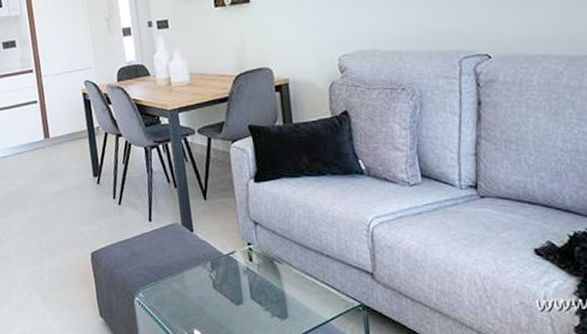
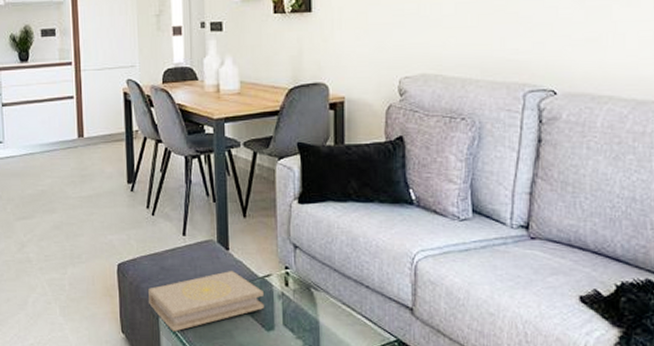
book: none [122,251,231,313] -> present [148,271,264,332]

